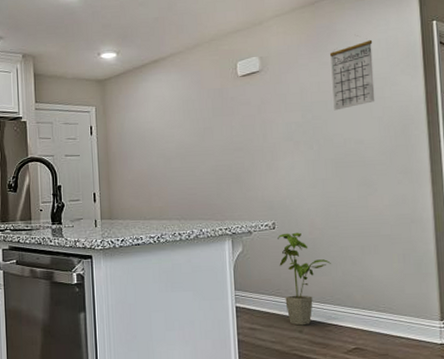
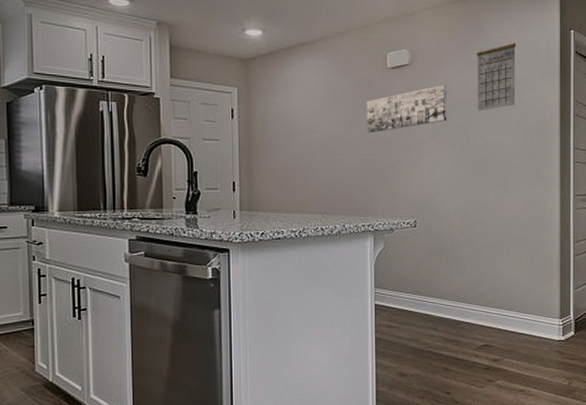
wall art: none [218,88,302,140] -> present [366,85,447,134]
house plant: present [278,232,331,326] -> none [418,231,467,323]

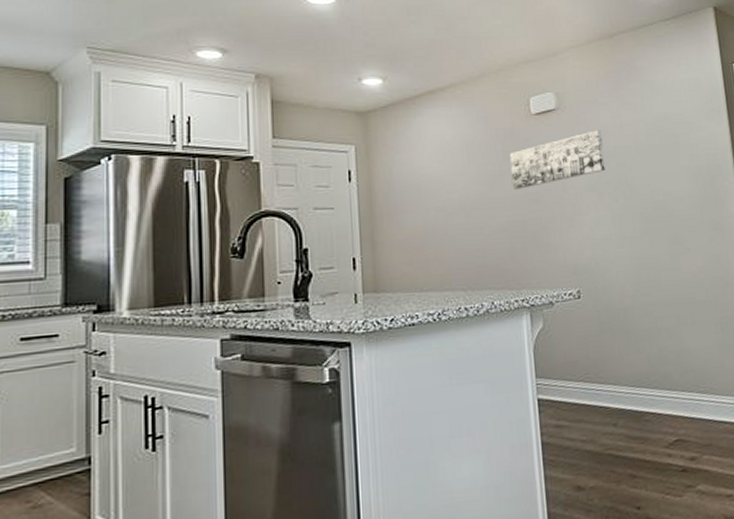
calendar: present [476,37,517,111] -> none [631,74,682,158]

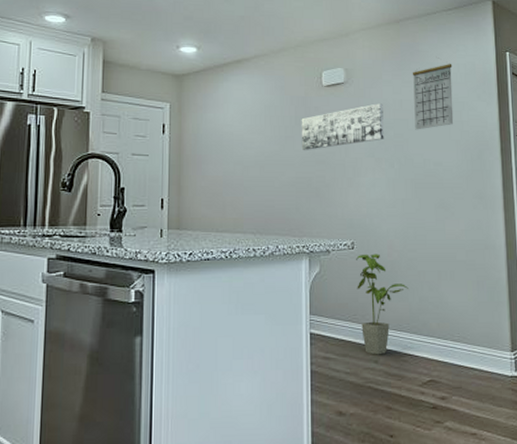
house plant: none [584,301,645,418] -> present [356,254,408,355]
calendar: none [631,74,682,158] -> present [412,58,454,130]

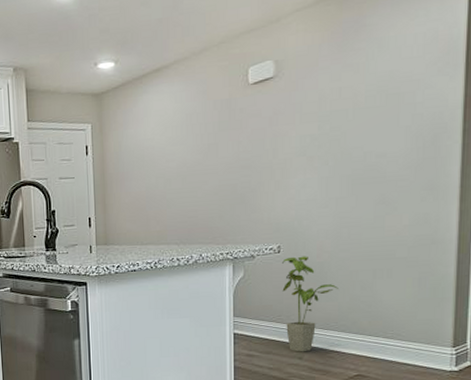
wall art: present [301,103,384,151] -> none [225,95,318,158]
calendar: present [412,58,454,130] -> none [355,30,408,120]

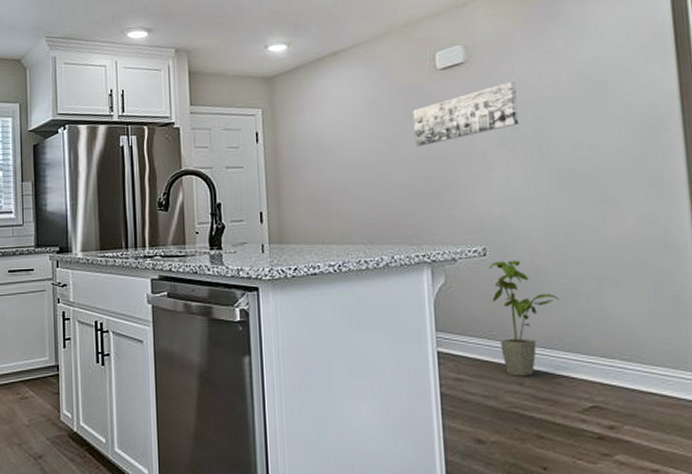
wall art: none [225,95,318,158] -> present [412,82,519,148]

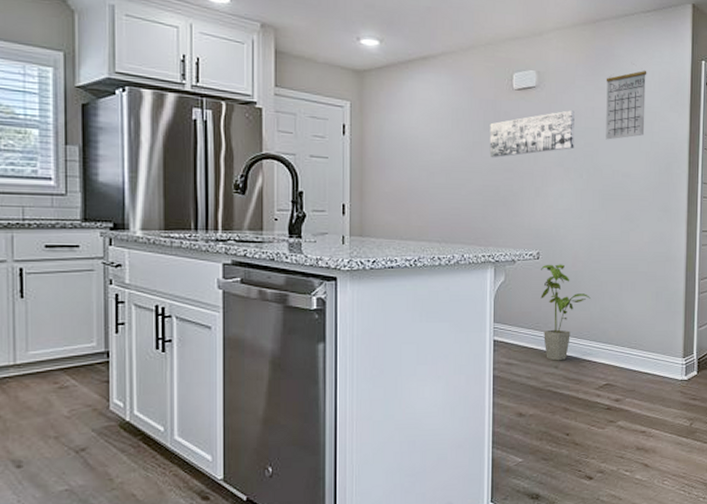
calendar: none [552,16,613,109] -> present [606,64,647,140]

